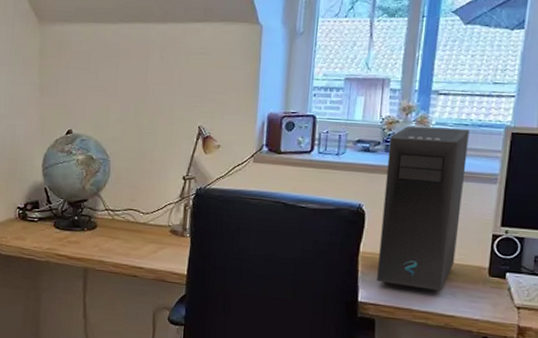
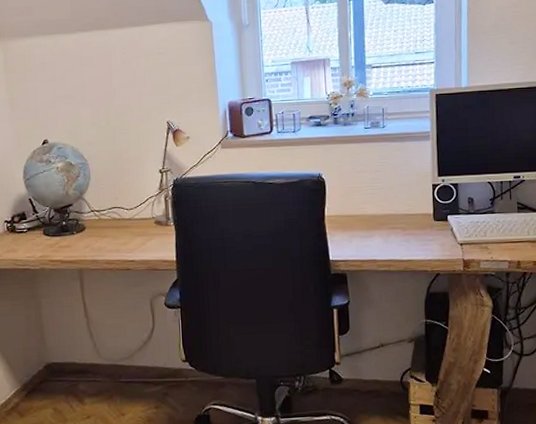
computer tower: present [377,126,469,293] -> none [337,96,405,243]

